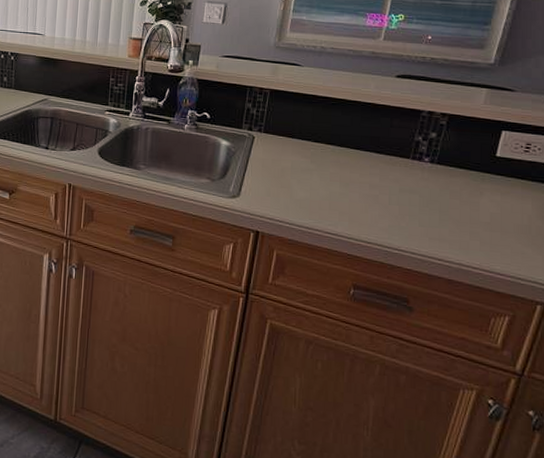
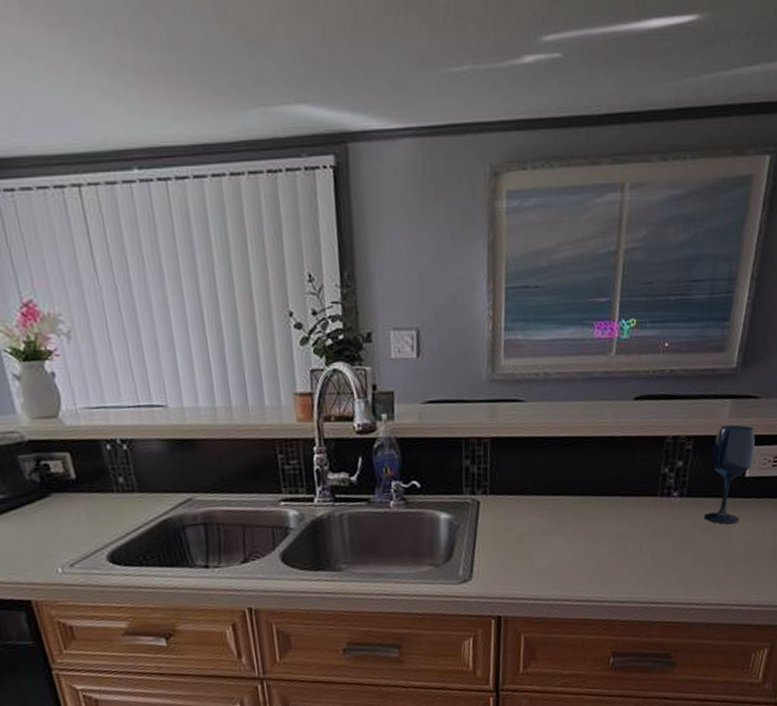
wineglass: none [452,110,508,196] -> present [703,424,756,525]

